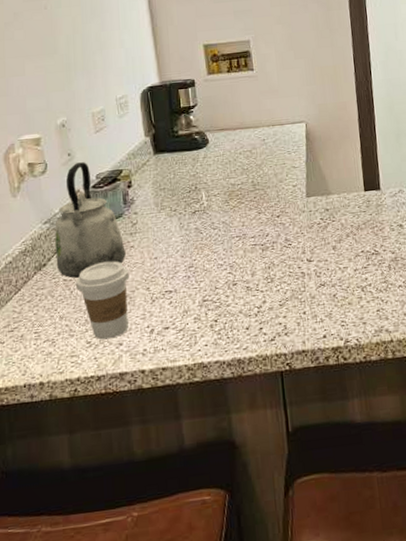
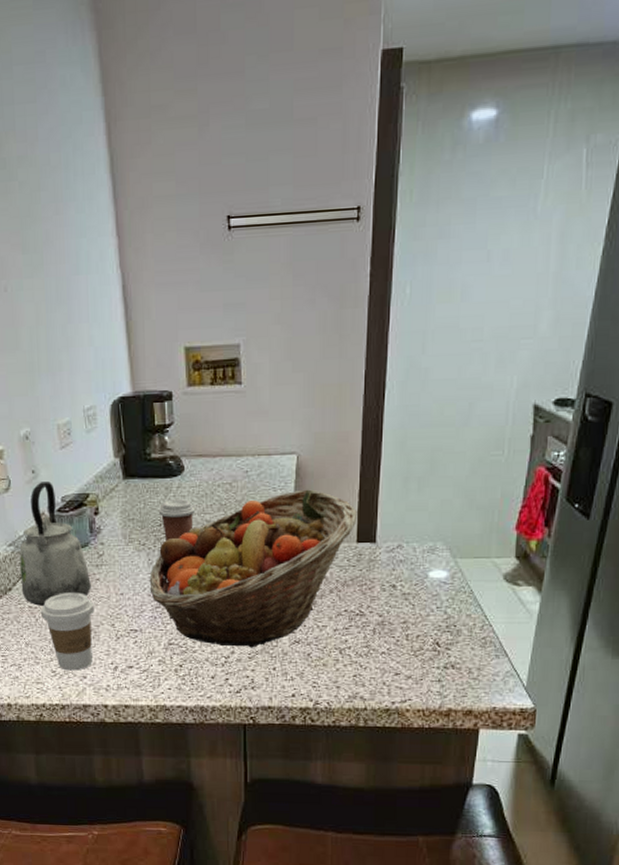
fruit basket: none [181,150,362,297] -> present [149,489,358,648]
coffee cup: none [187,167,221,206] -> present [158,499,196,541]

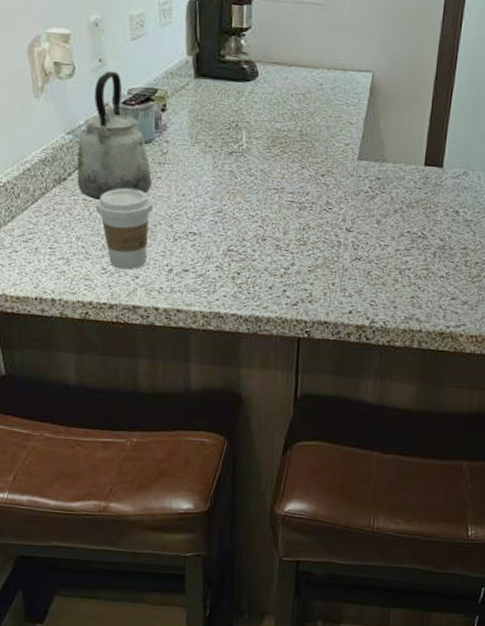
fruit basket: present [149,489,358,648] -> none [212,108,427,262]
coffee cup: present [158,499,196,541] -> none [228,104,267,146]

